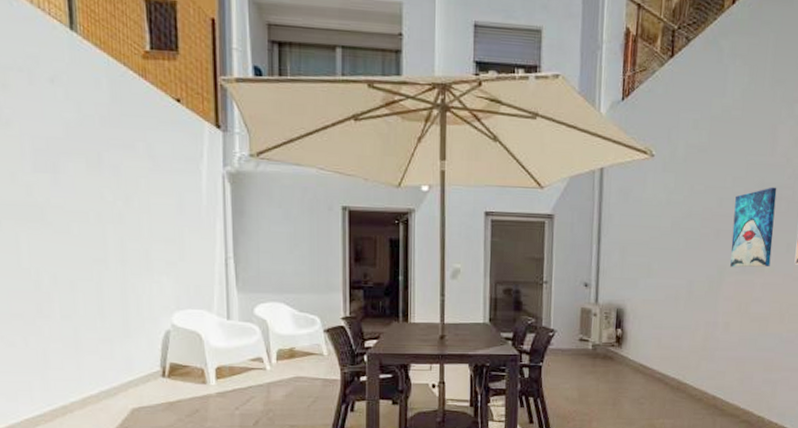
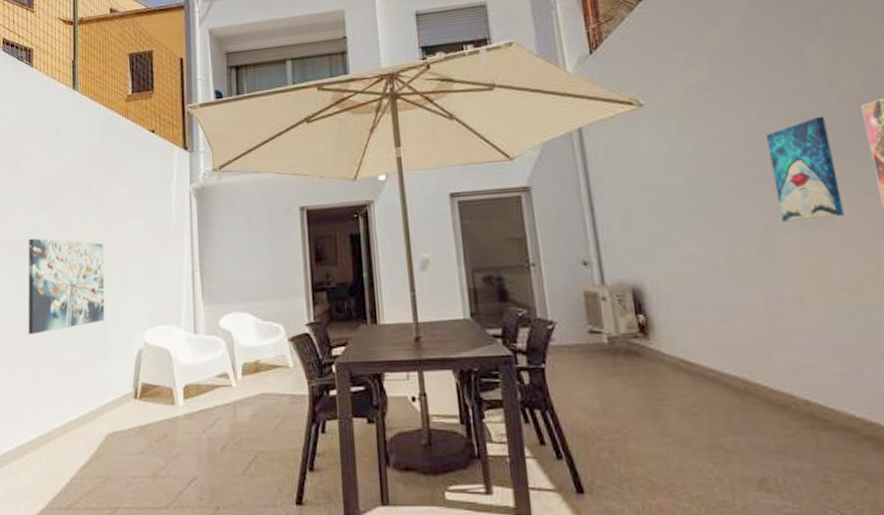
wall art: none [22,202,126,308] -> present [28,238,105,335]

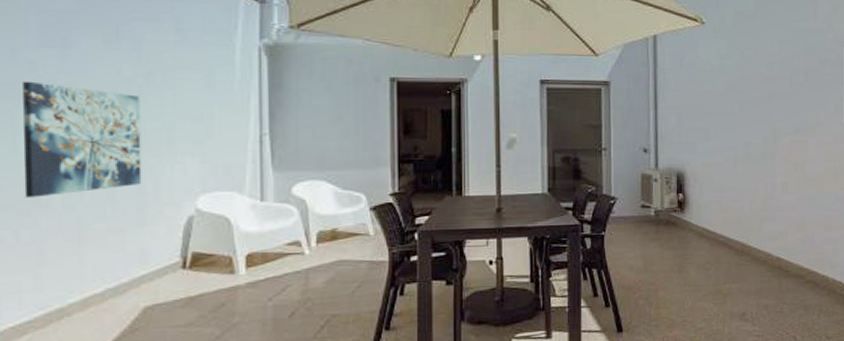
wall art: present [766,116,844,223] -> none [783,51,822,129]

